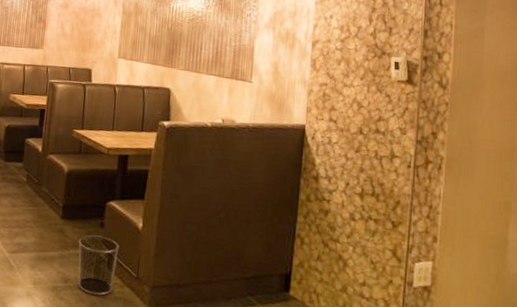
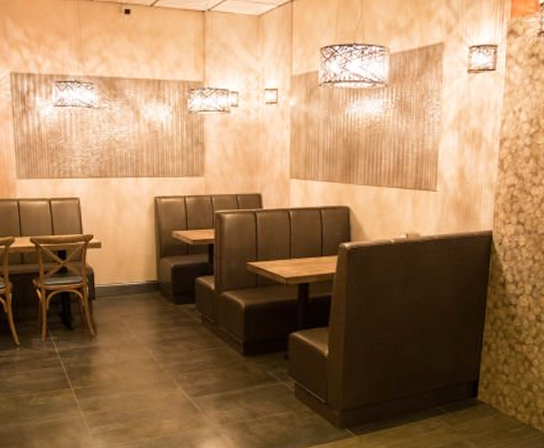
waste bin: present [78,235,119,296] -> none [263,368,306,425]

